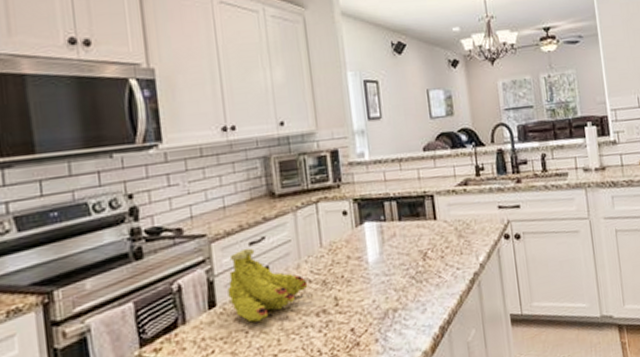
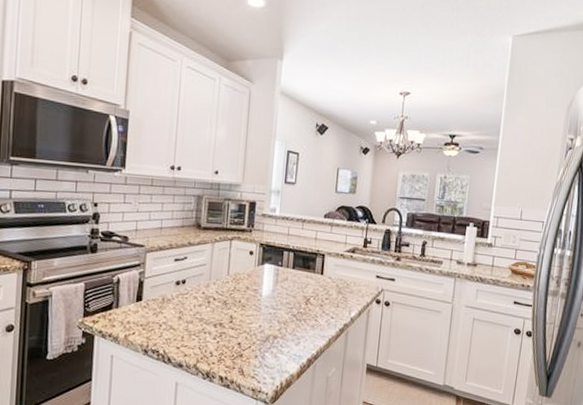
fruit: present [227,248,308,323] -> none [152,262,213,320]

